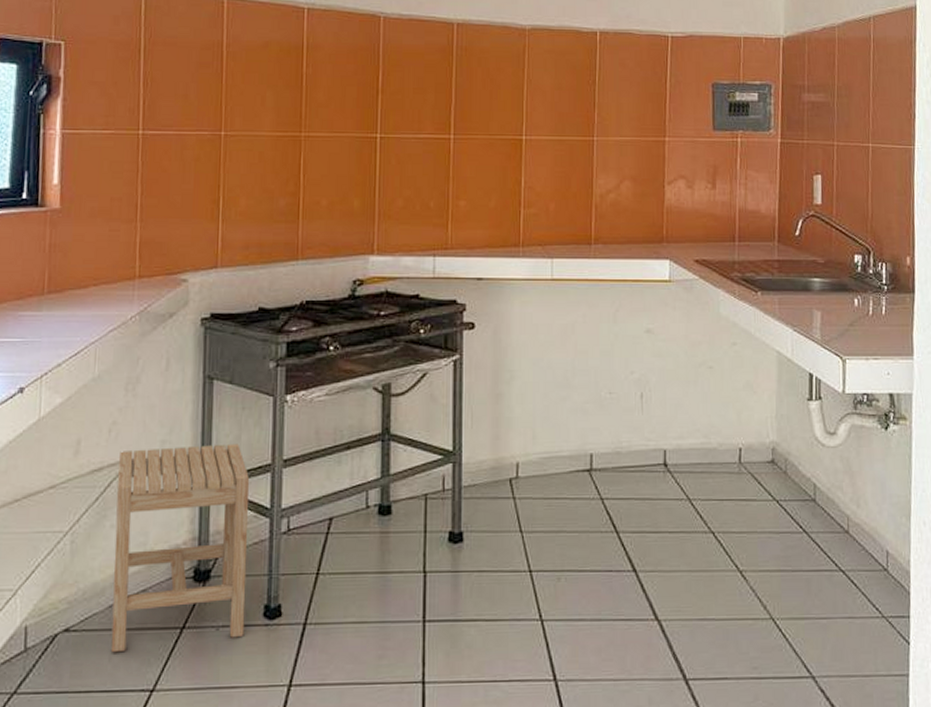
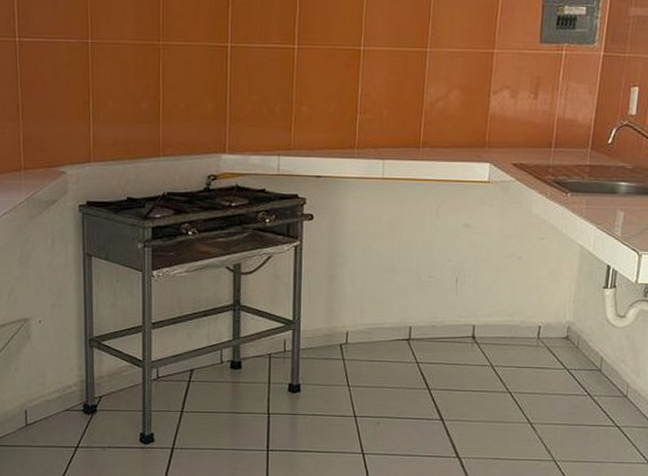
stool: present [110,443,249,653] -> none [19,308,125,463]

